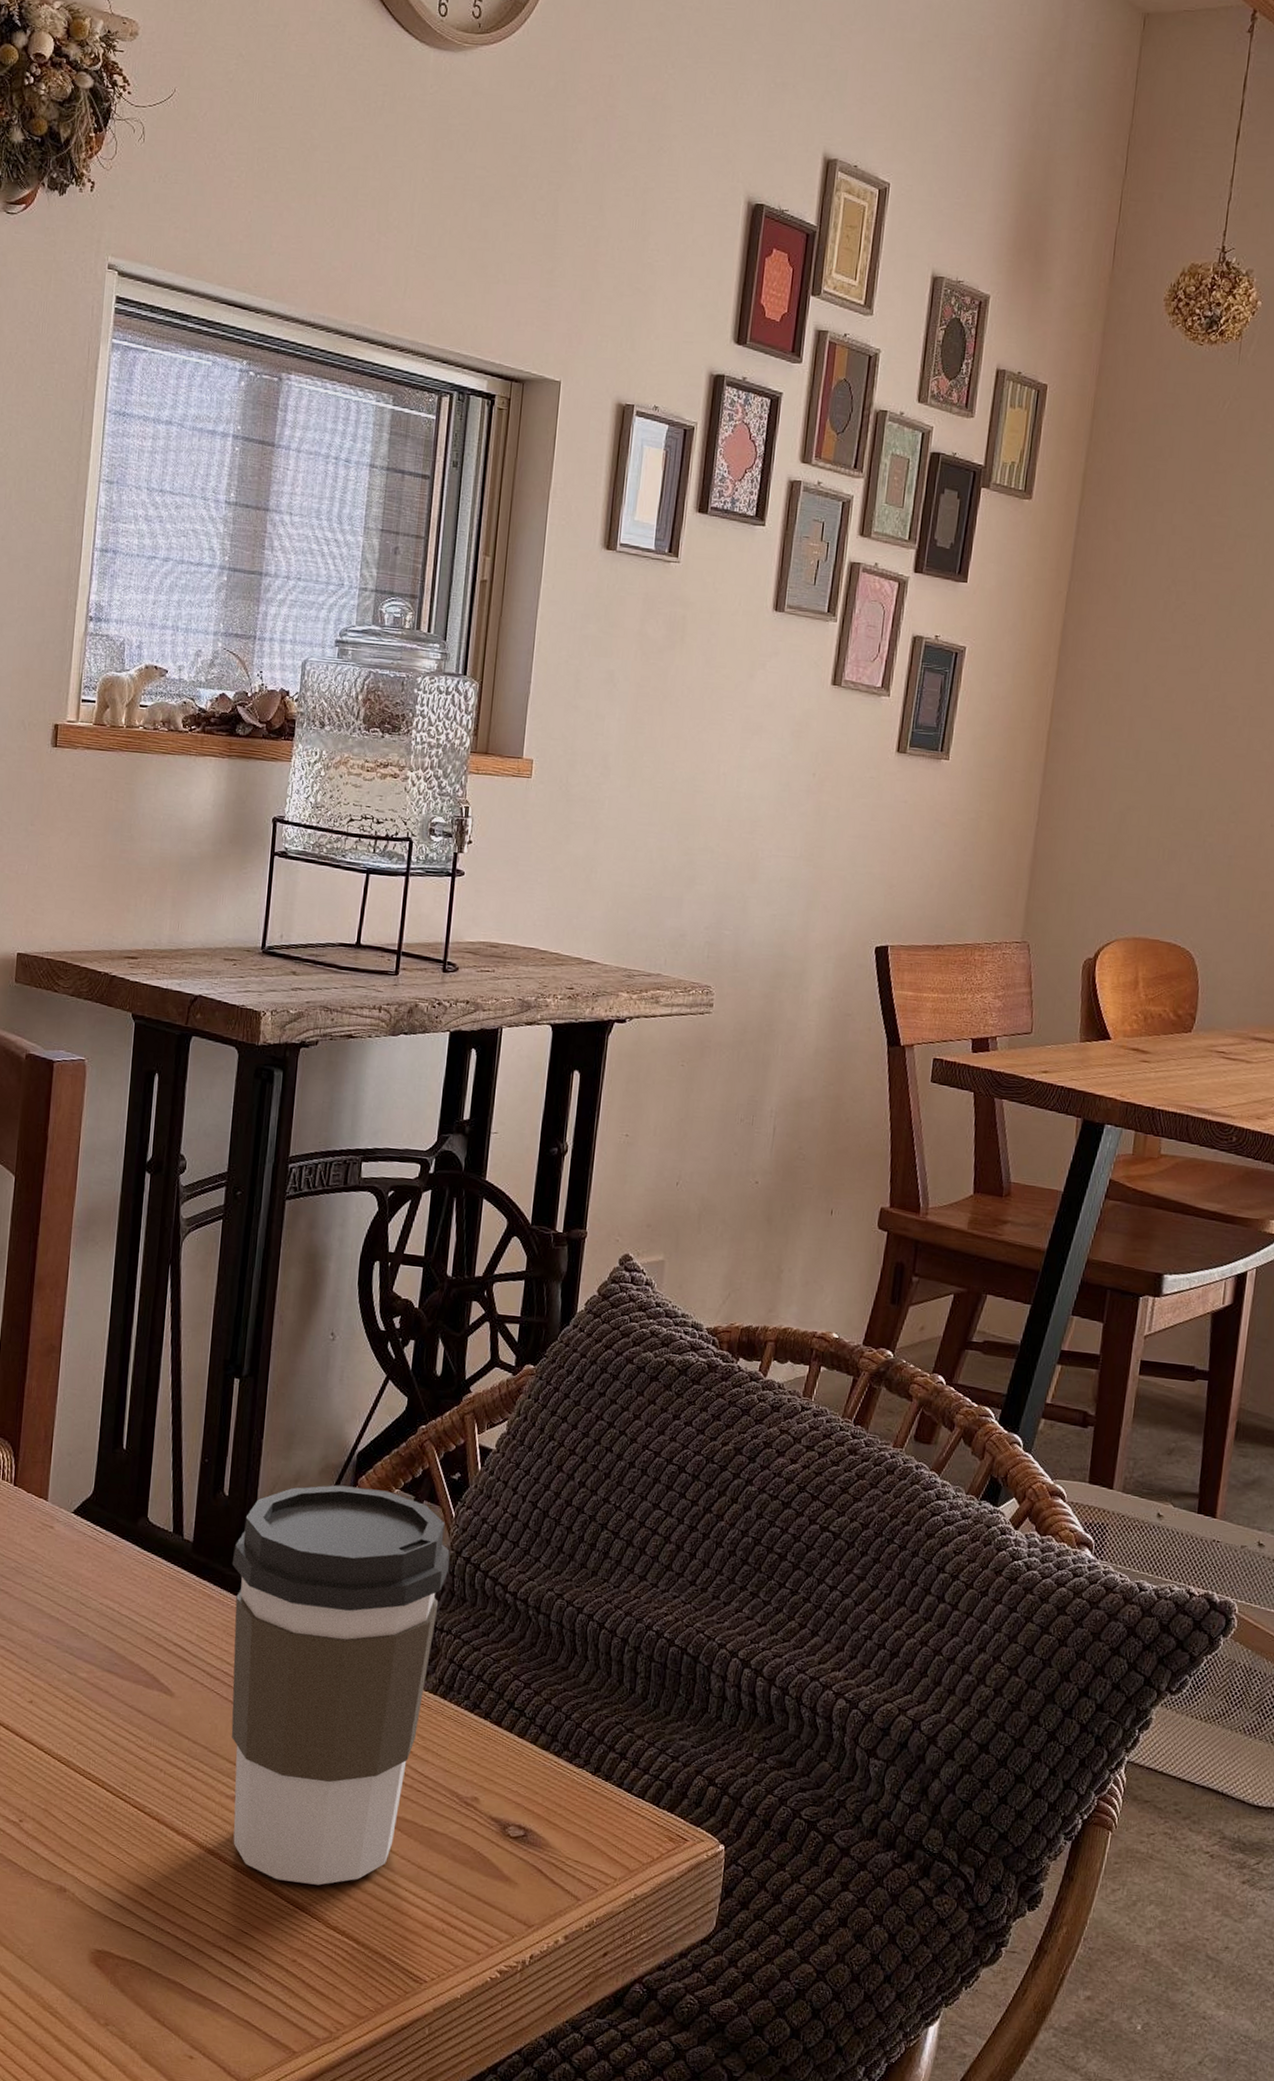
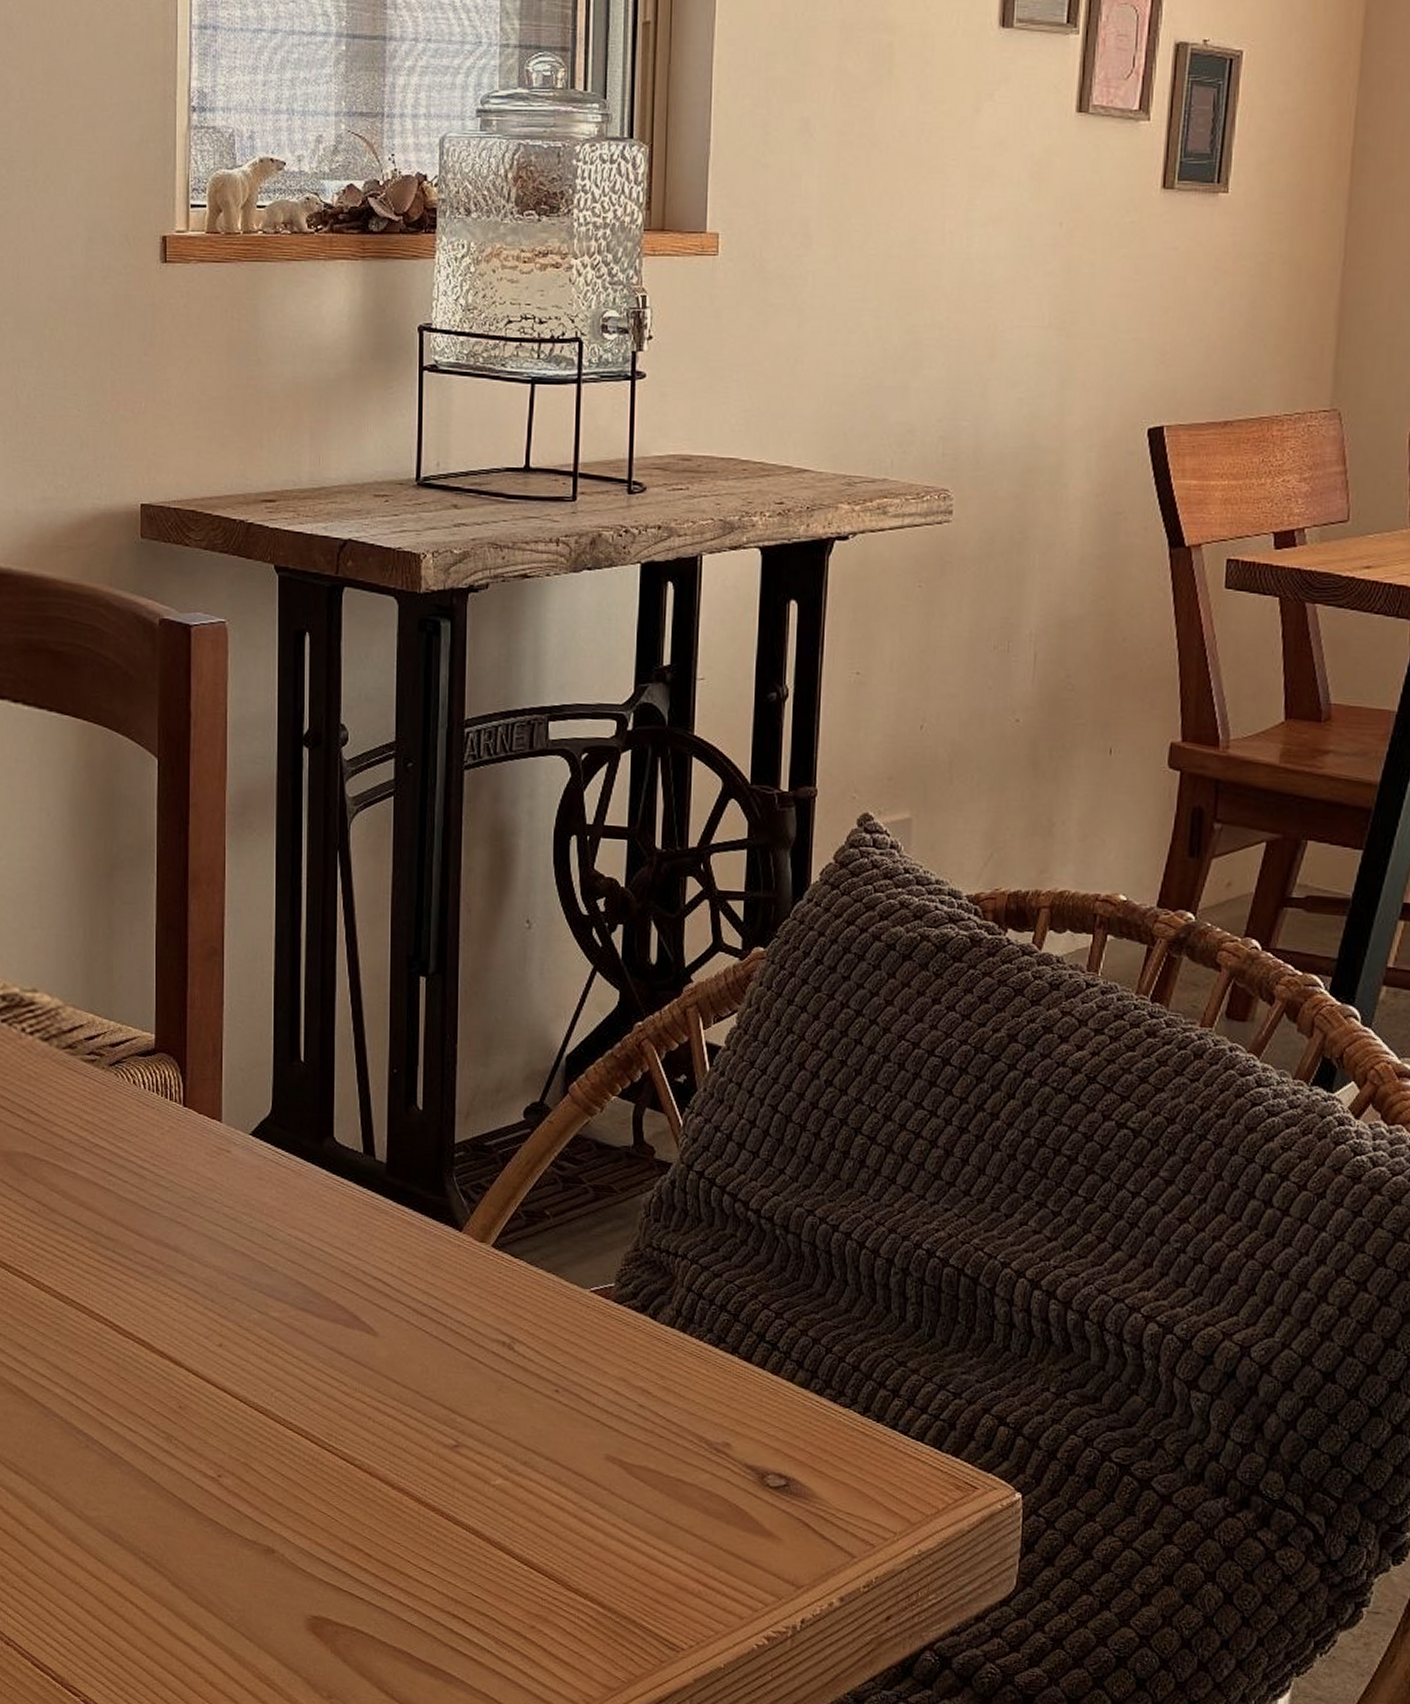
coffee cup: present [231,1485,450,1886] -> none [431,1093,680,1544]

